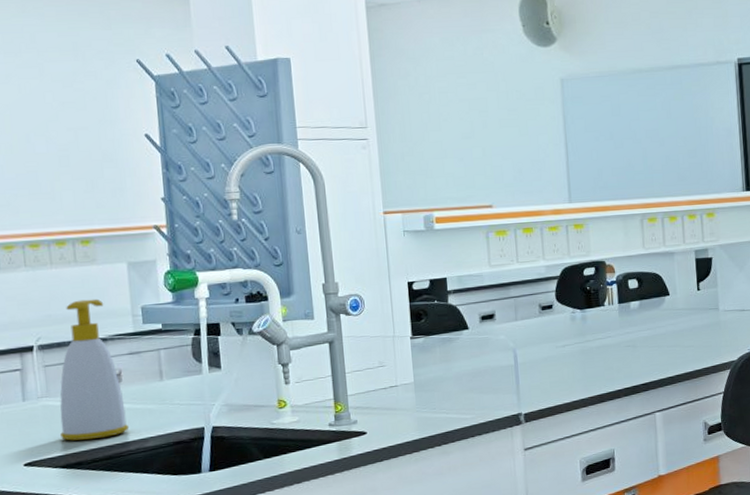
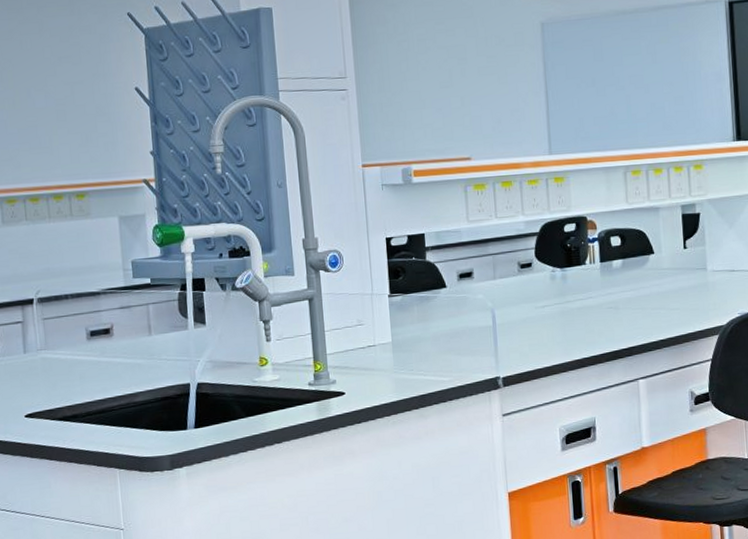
soap bottle: present [60,298,130,441] -> none [57,252,121,394]

